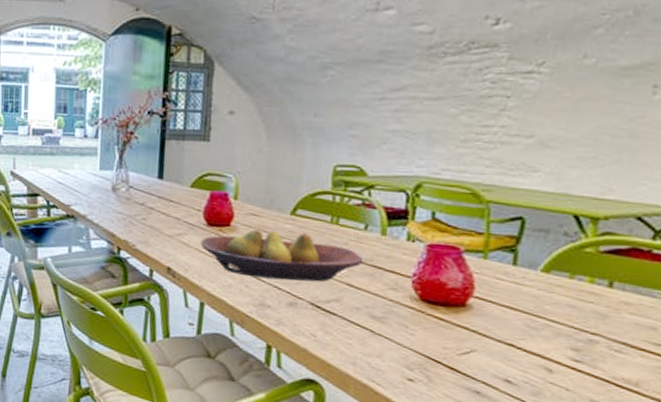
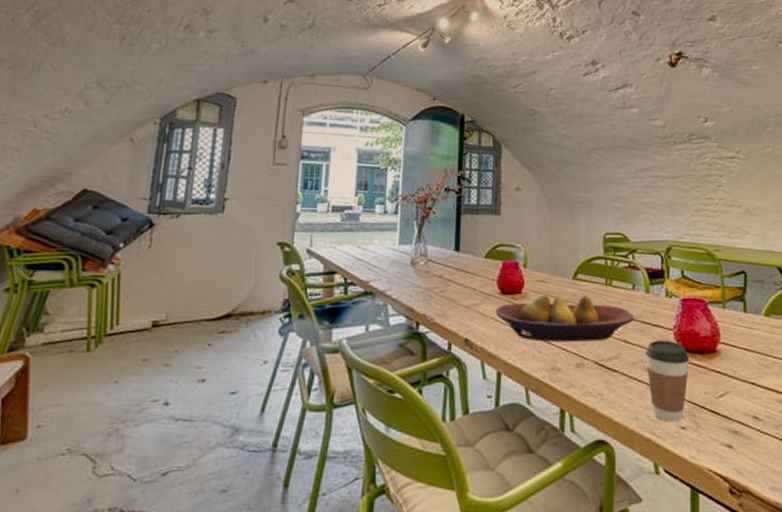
coffee cup: none [372,286,429,373] -> present [646,340,689,422]

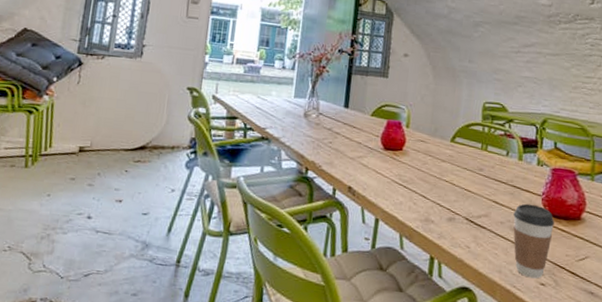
fruit bowl: present [495,294,634,342] -> none [377,153,506,200]

